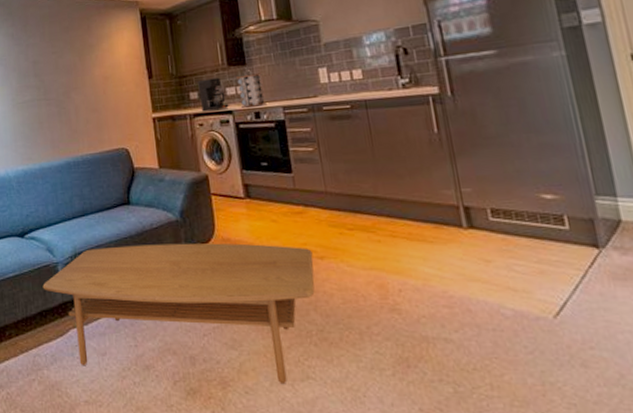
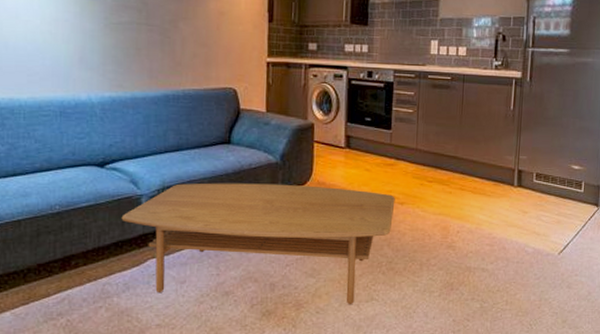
coffee maker: present [197,77,229,112] -> none [318,32,345,65]
spice rack: present [235,69,267,109] -> none [355,29,380,67]

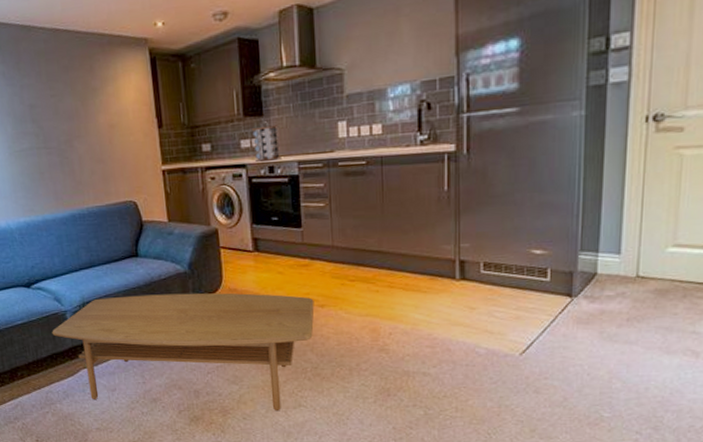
spice rack: none [355,29,380,67] -> present [251,120,282,163]

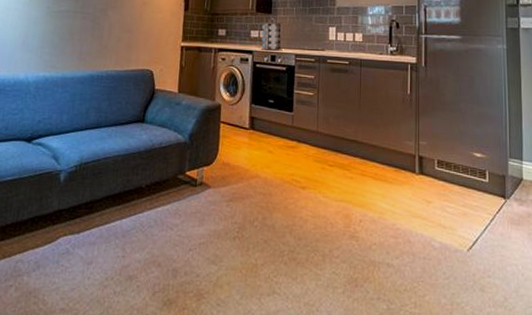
coffee table: present [52,293,315,410] -> none [40,160,297,297]

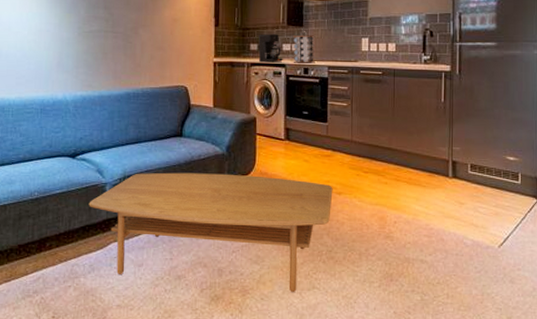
coffee table: none [40,160,297,297] -> present [89,172,333,292]
coffee maker: none [226,19,251,49] -> present [258,34,283,63]

